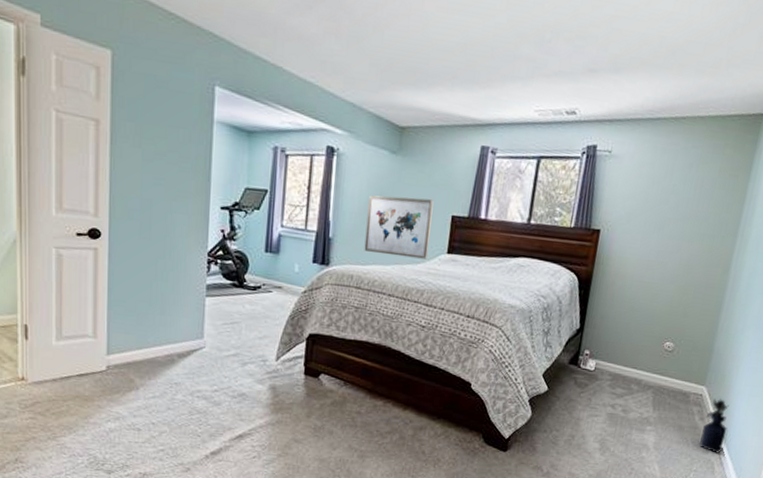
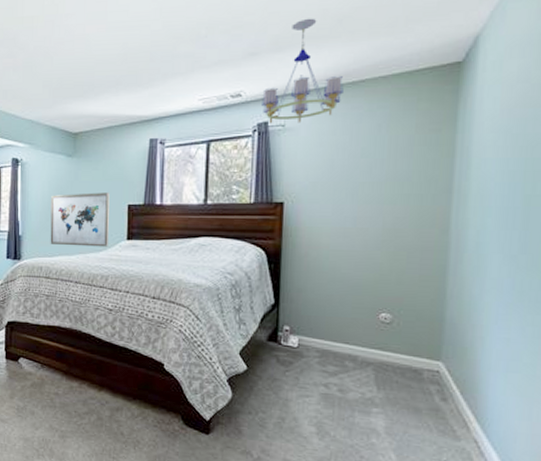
chandelier: none [593,42,668,152] -> present [262,18,344,124]
vase: present [699,398,729,453] -> none [446,375,484,441]

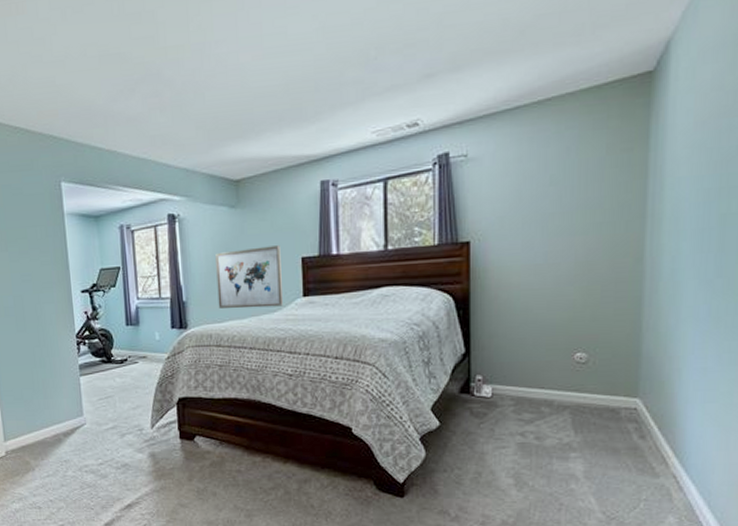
chandelier: present [262,18,344,124] -> none [441,30,529,155]

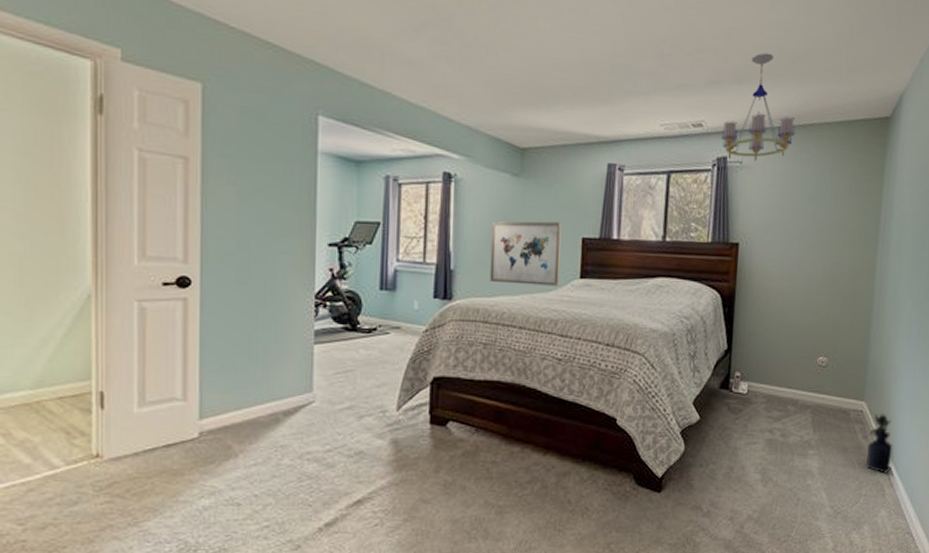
chandelier: none [441,30,529,155] -> present [722,52,795,162]
vase: none [645,410,682,477] -> present [866,413,894,474]

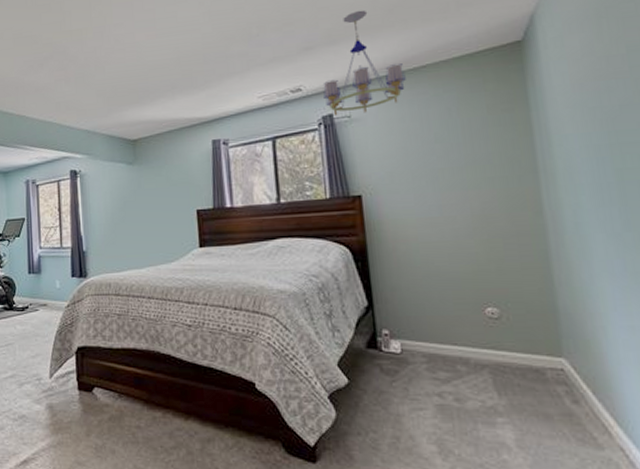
wall art: present [489,221,562,286] -> none [114,199,180,259]
vase: present [866,413,894,474] -> none [580,372,628,449]

